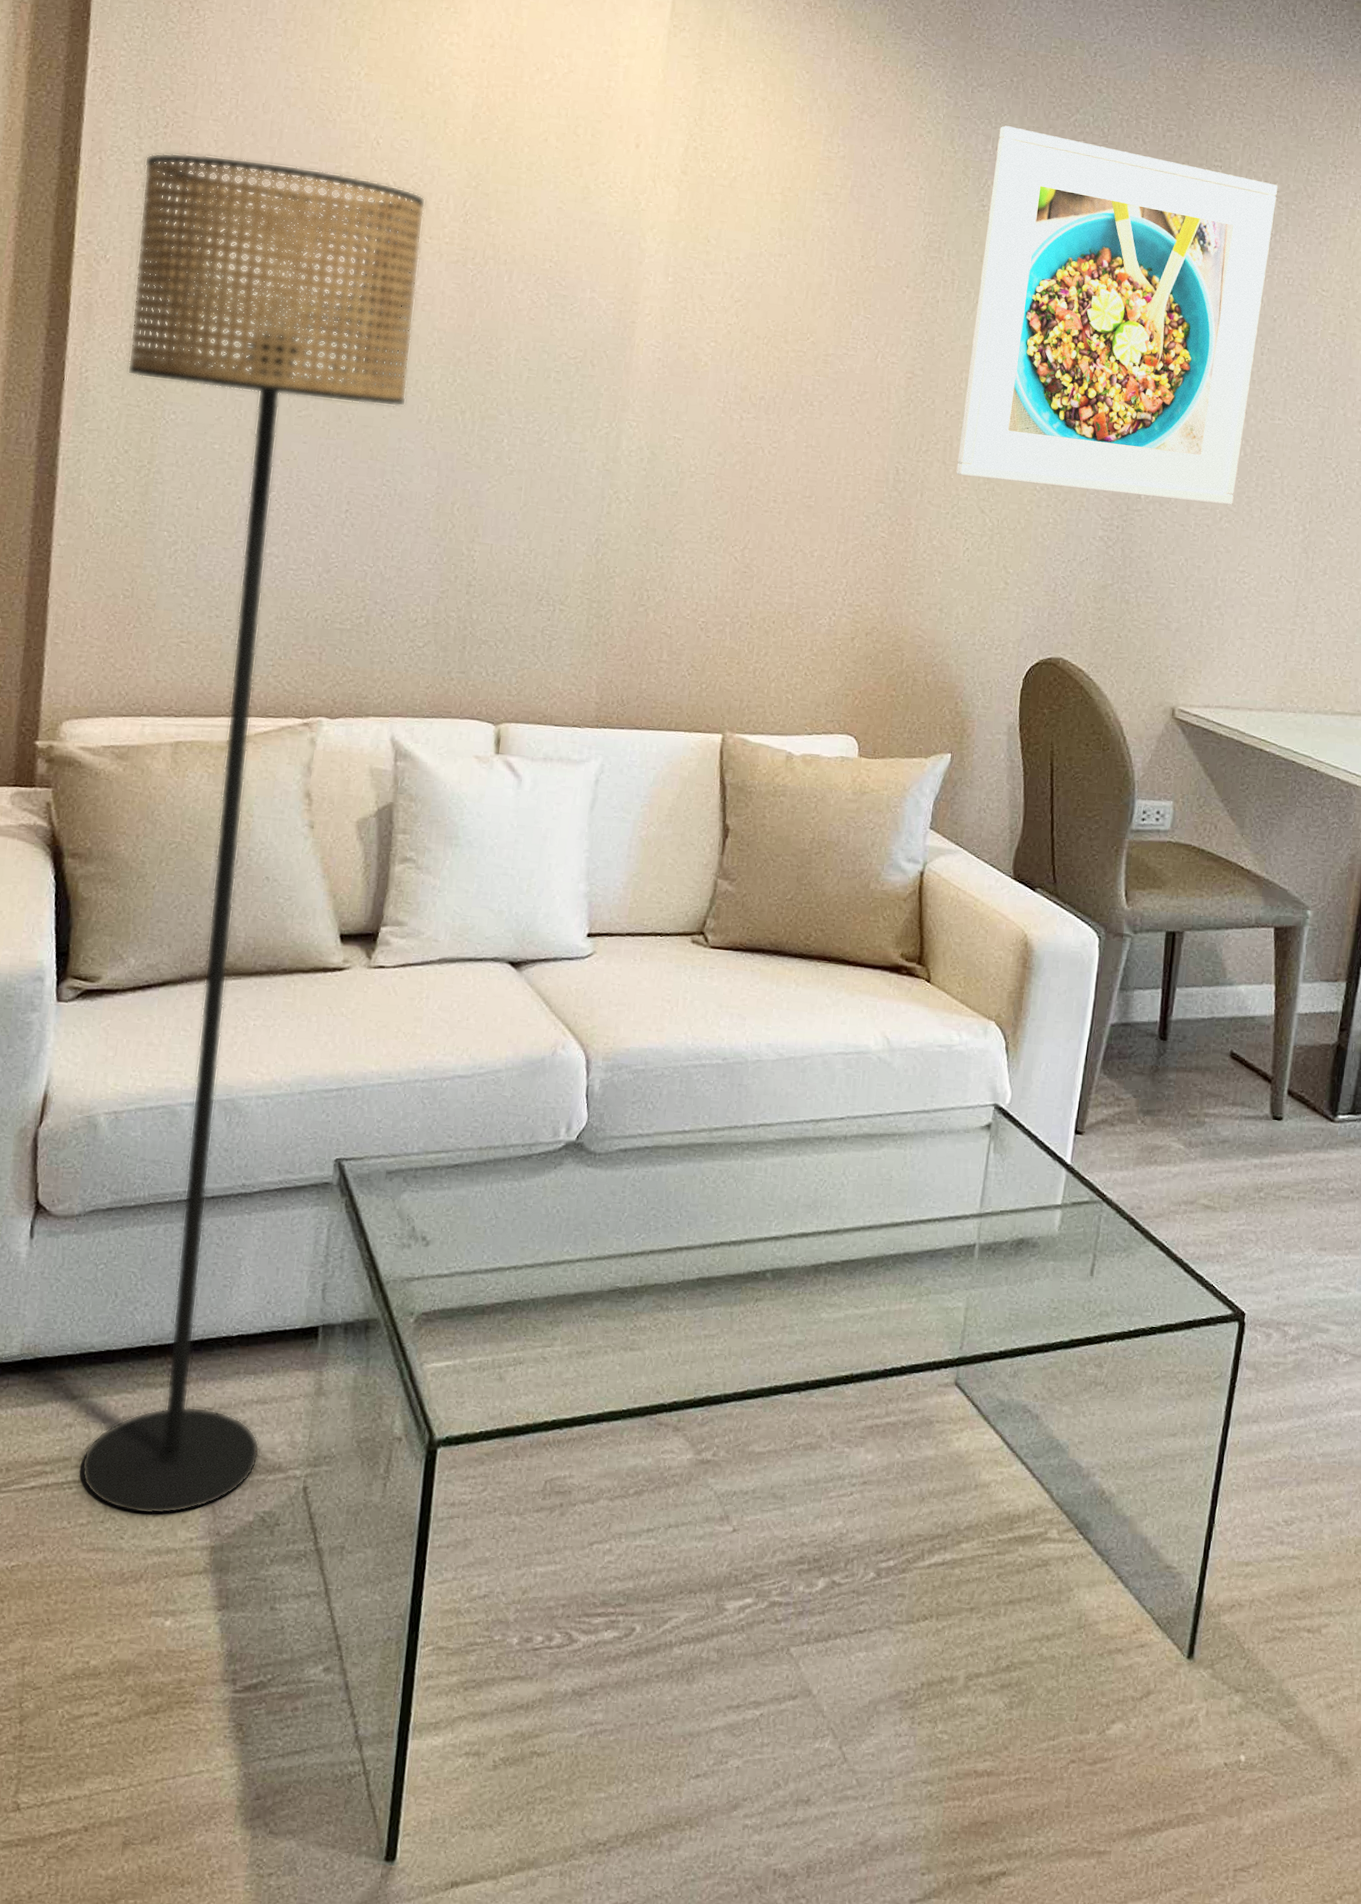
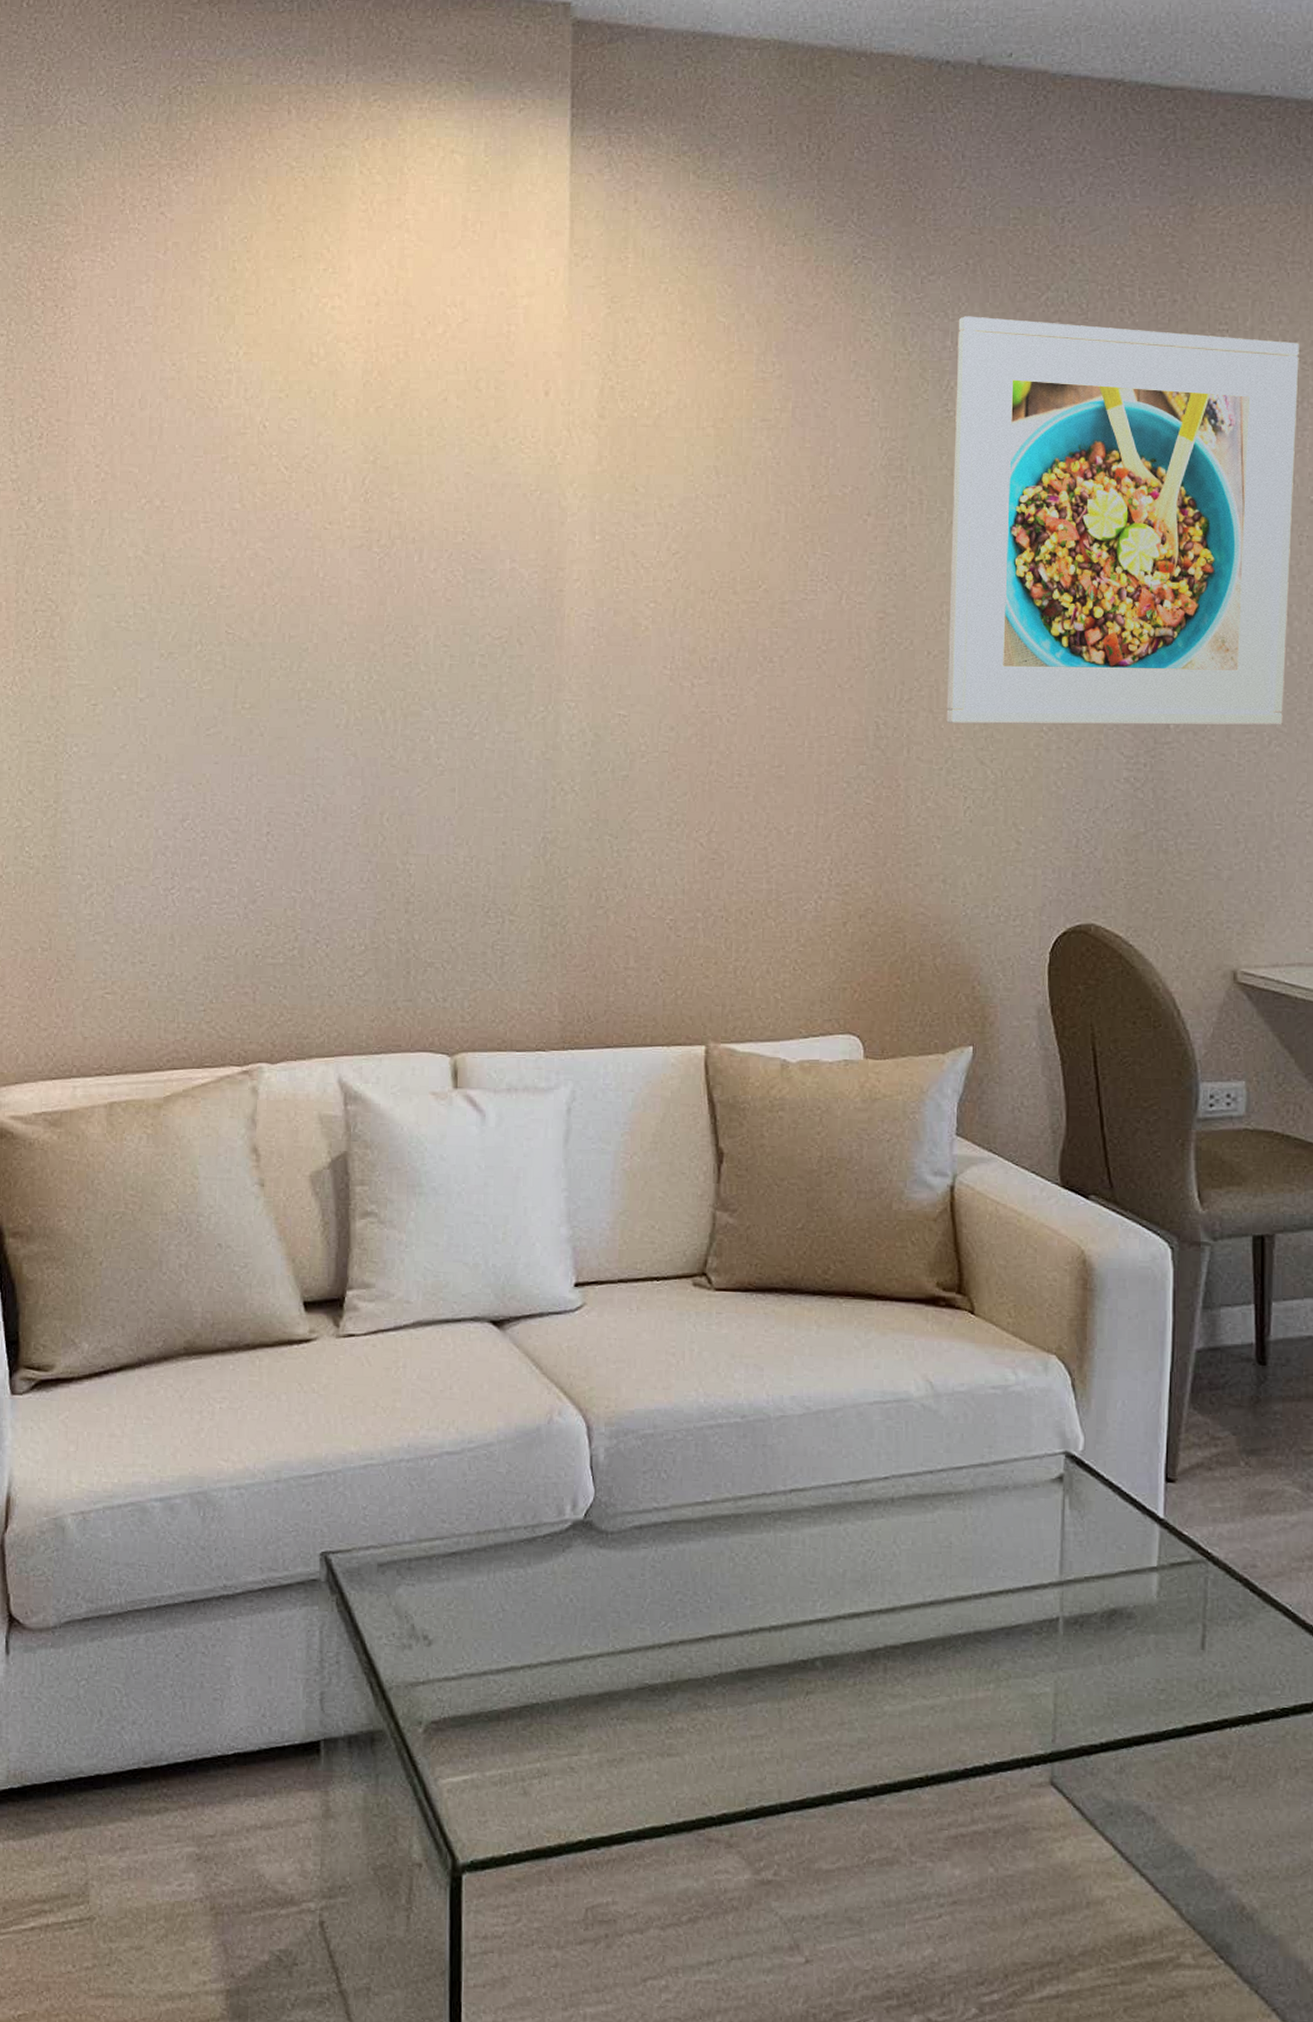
floor lamp: present [80,152,426,1515] -> none [21,462,322,1956]

